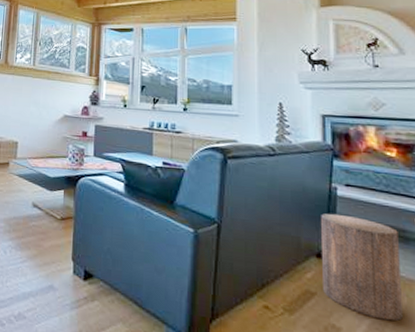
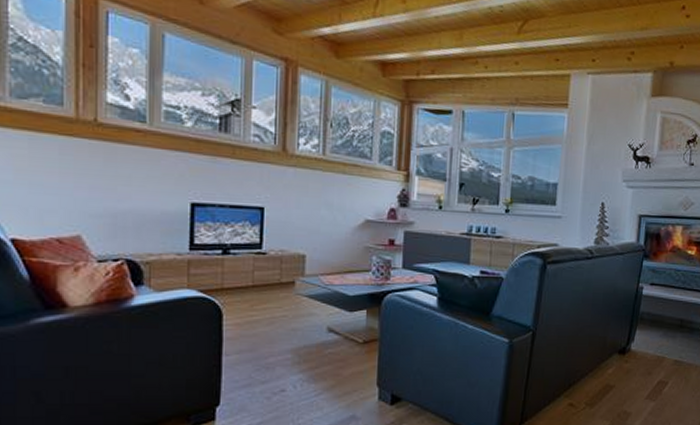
stool: present [321,213,403,321] -> none [620,311,687,401]

